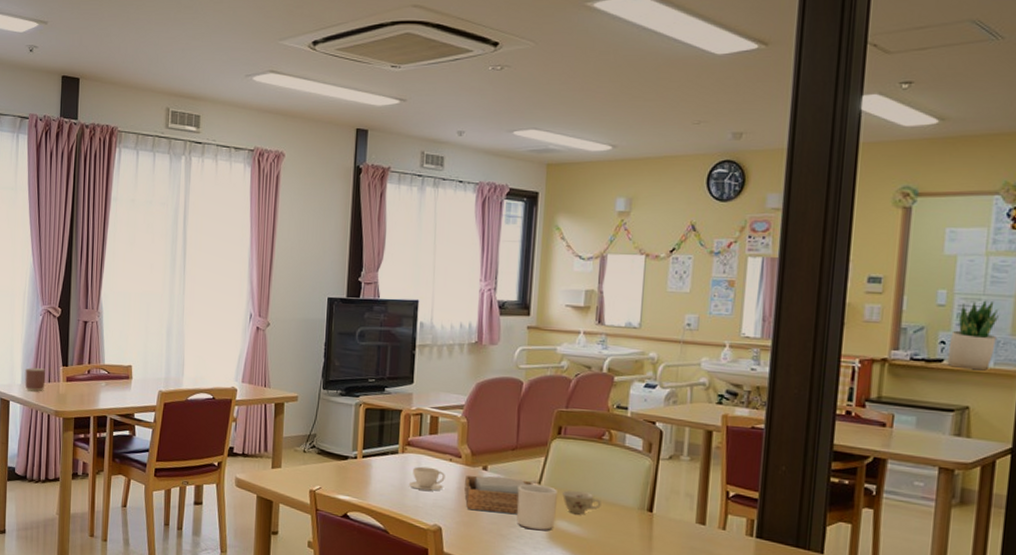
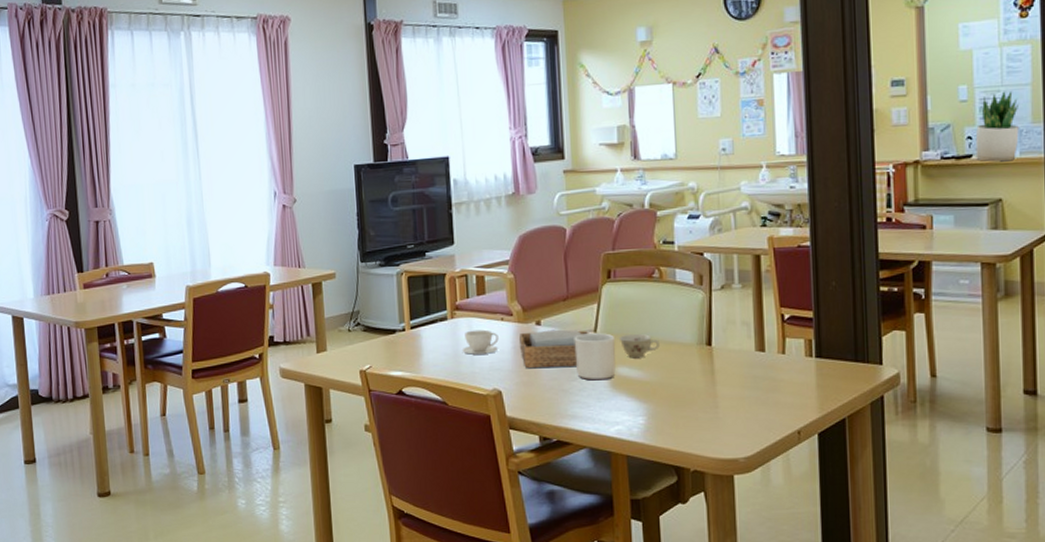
mug: present [25,367,46,391] -> none [36,278,61,304]

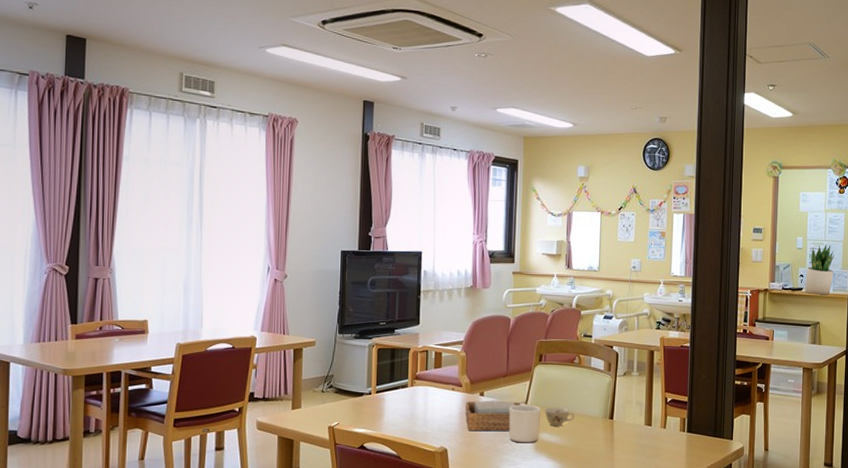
teacup: present [462,329,499,355] -> none [417,397,449,417]

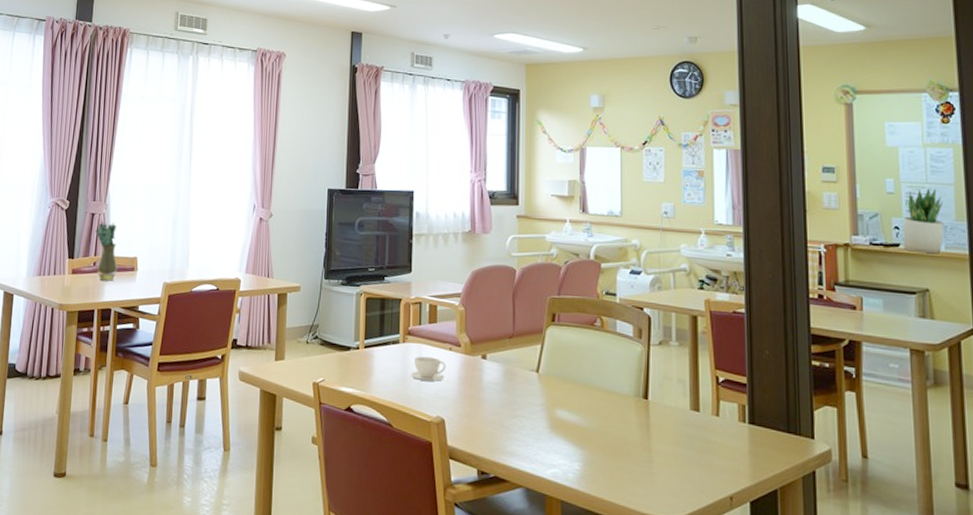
vase: none [100,284,127,345] -> present [95,220,118,281]
teacup: none [417,397,449,417] -> present [410,356,446,381]
napkin holder: present [465,400,521,432] -> none [465,364,532,404]
mug: present [508,405,541,443] -> none [516,372,556,421]
teacup: present [544,406,575,427] -> none [559,378,598,403]

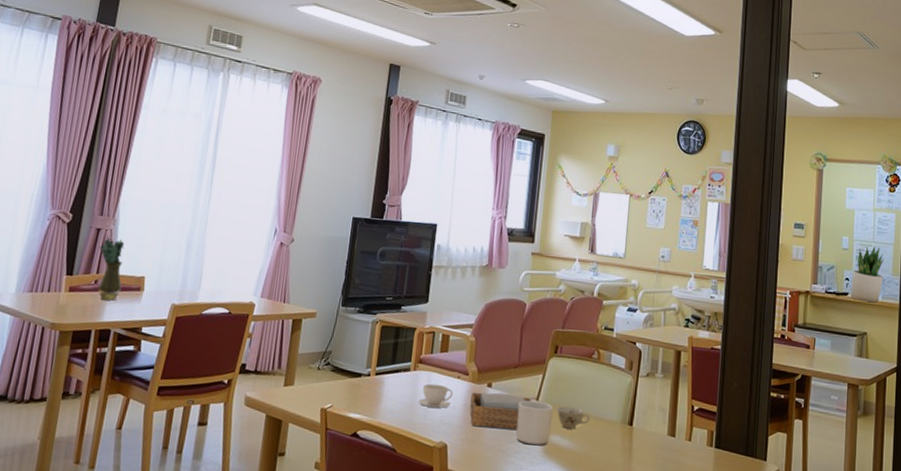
napkin holder: none [465,364,532,404] -> present [470,392,532,430]
mug: none [516,372,556,421] -> present [516,400,554,446]
teacup: none [559,378,598,403] -> present [556,406,590,429]

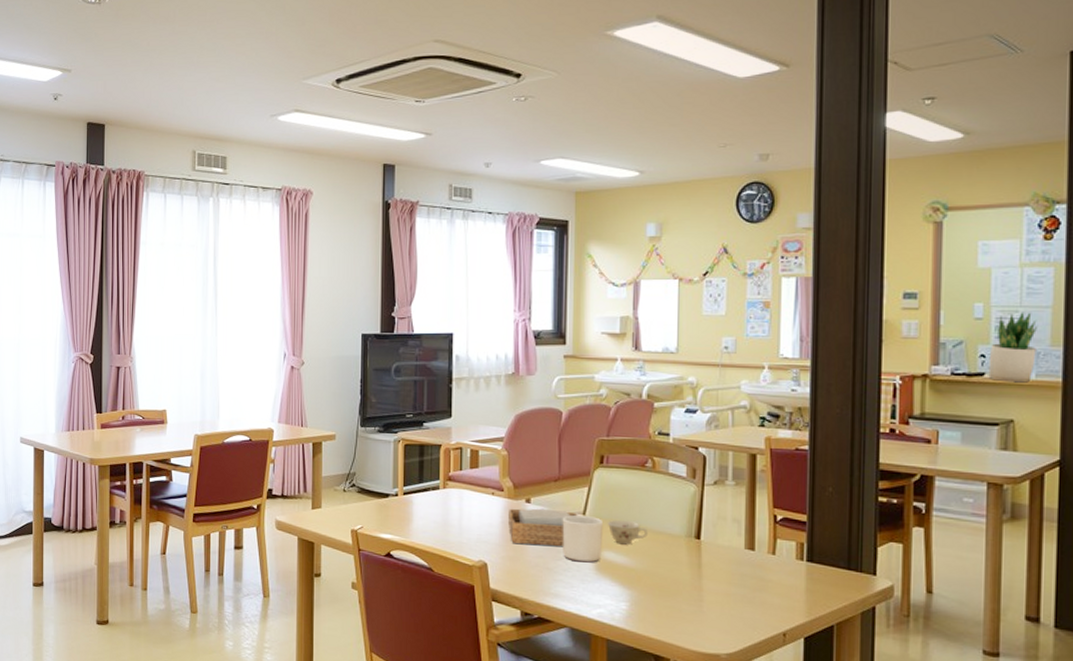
vase: present [98,236,125,301] -> none [122,373,147,435]
teacup: present [418,383,453,408] -> none [451,501,488,526]

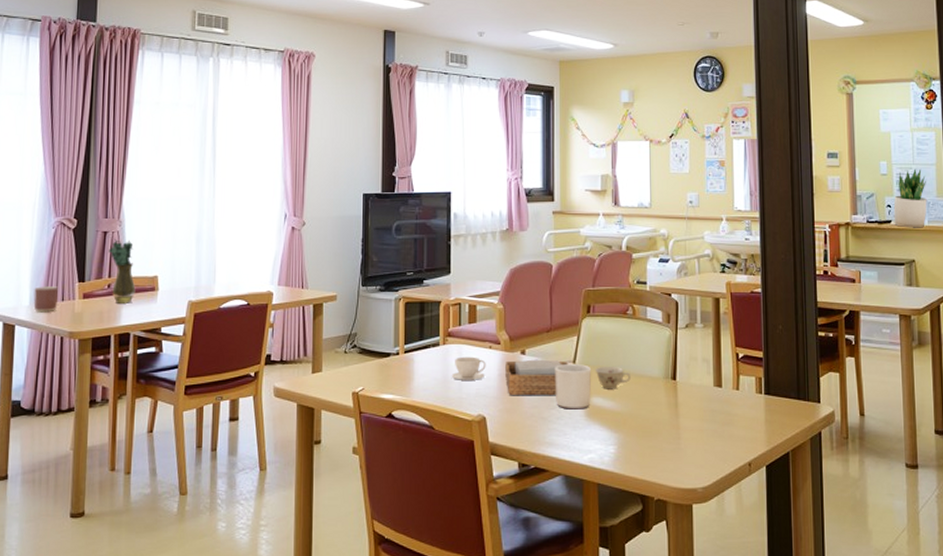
mug: none [59,416,80,440] -> present [33,286,59,313]
vase: none [122,373,147,435] -> present [109,238,136,303]
teacup: none [451,501,488,526] -> present [451,356,486,380]

